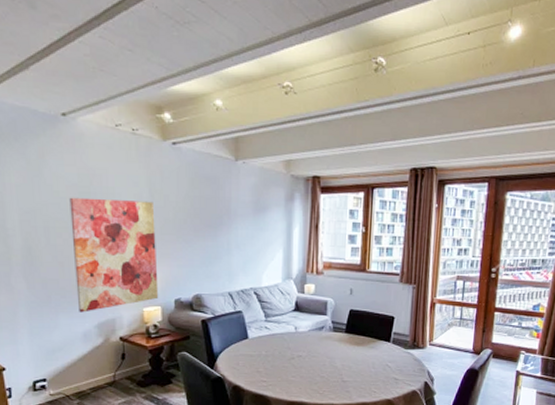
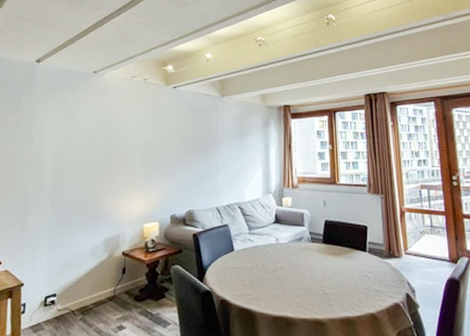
wall art: present [69,197,159,313] -> none [90,132,158,230]

